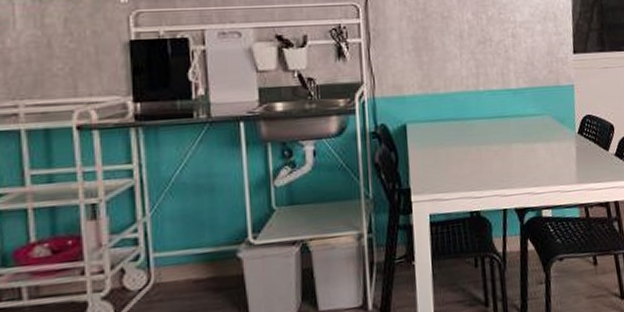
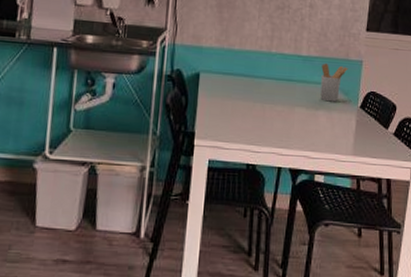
utensil holder: none [533,92,561,133] -> present [320,63,348,102]

